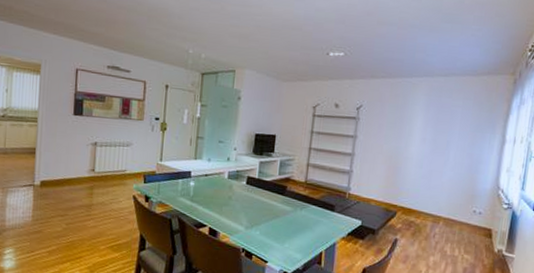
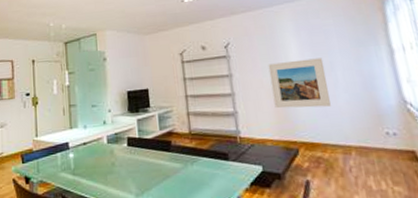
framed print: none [387,132,442,181] -> present [268,58,331,109]

